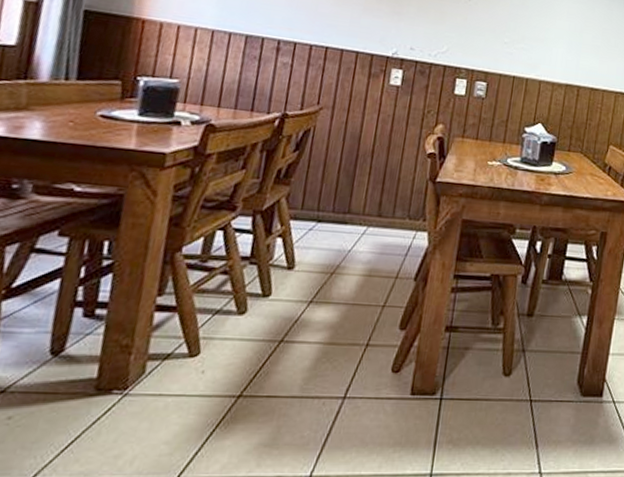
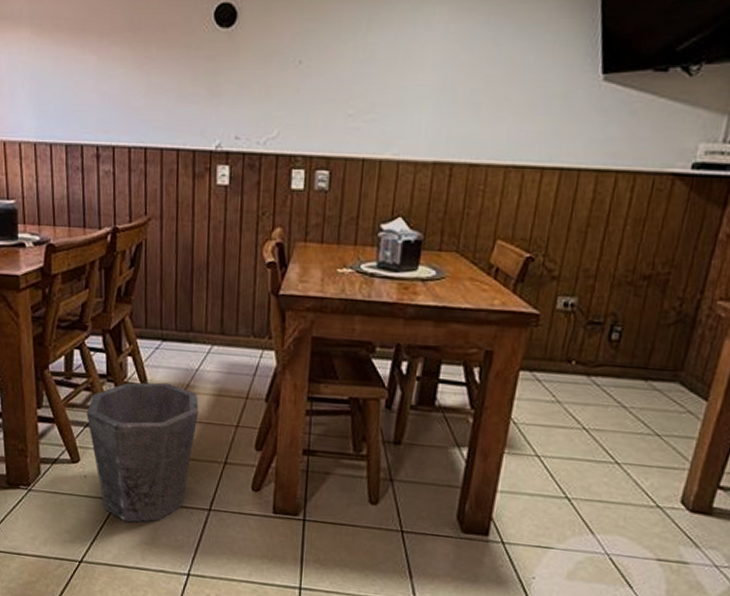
waste bin: none [217,264,347,422] -> present [86,382,199,523]

